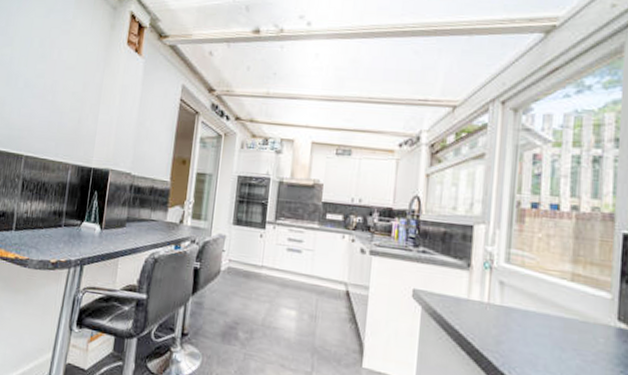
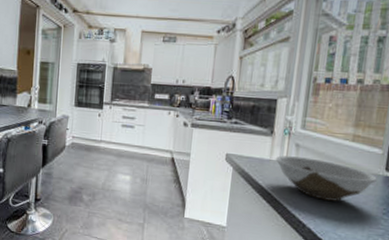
bowl: none [474,294,608,358] -> present [275,155,377,201]

